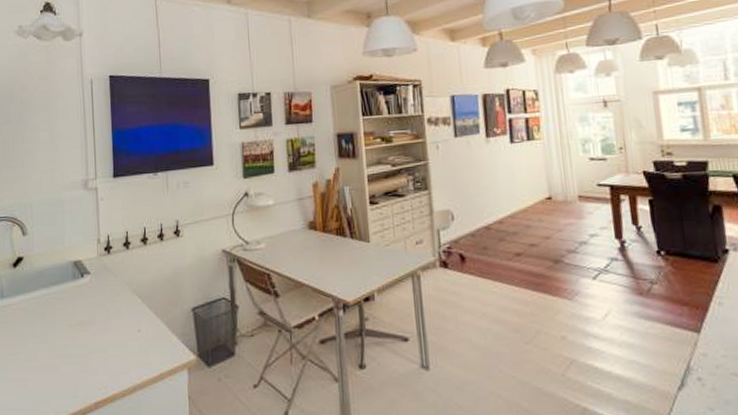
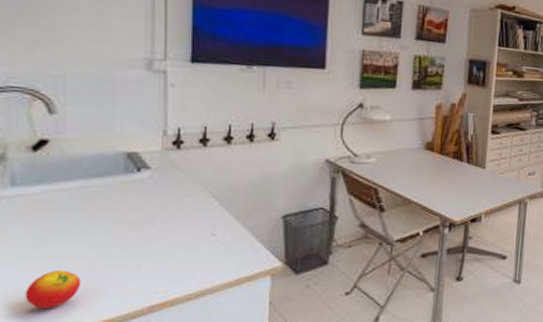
apple: none [10,369,47,406] -> present [25,269,82,308]

